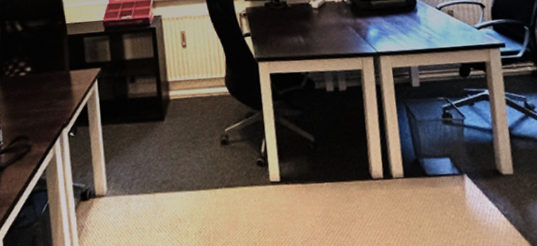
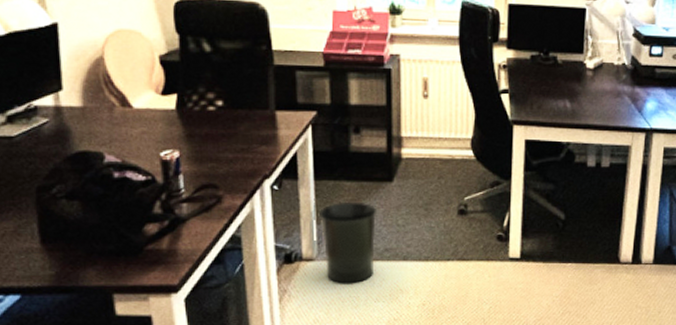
waste bin: none [106,141,155,217] -> present [318,201,377,284]

